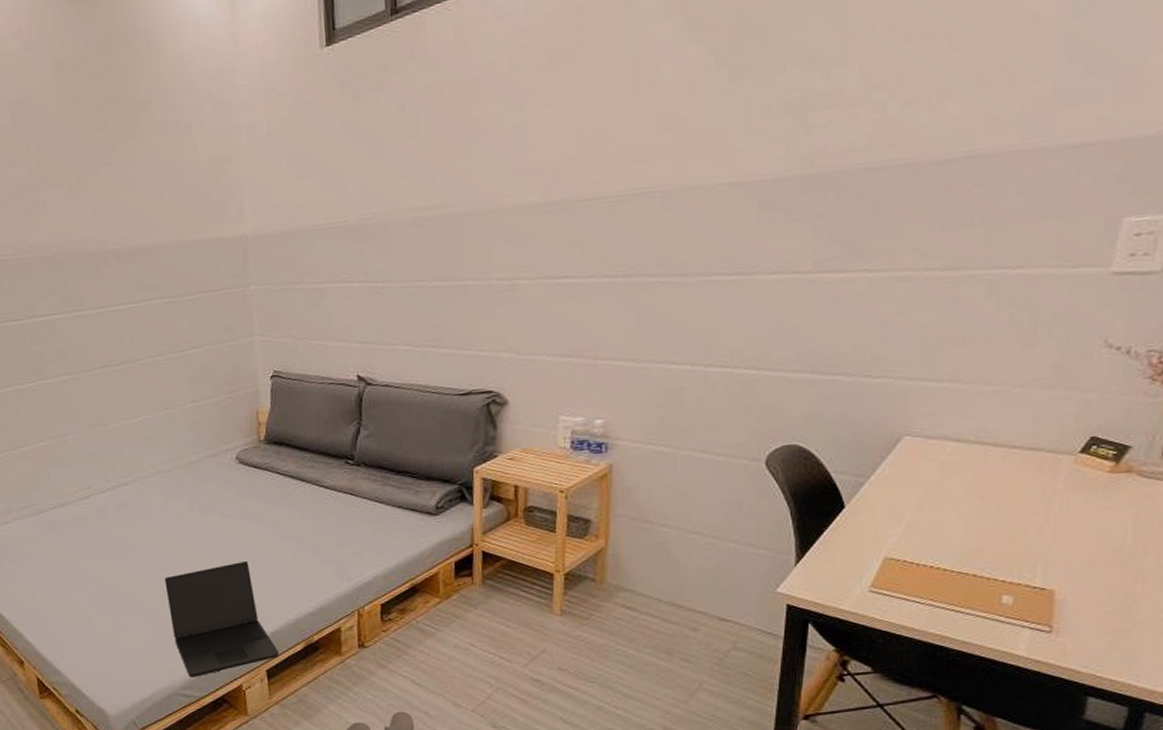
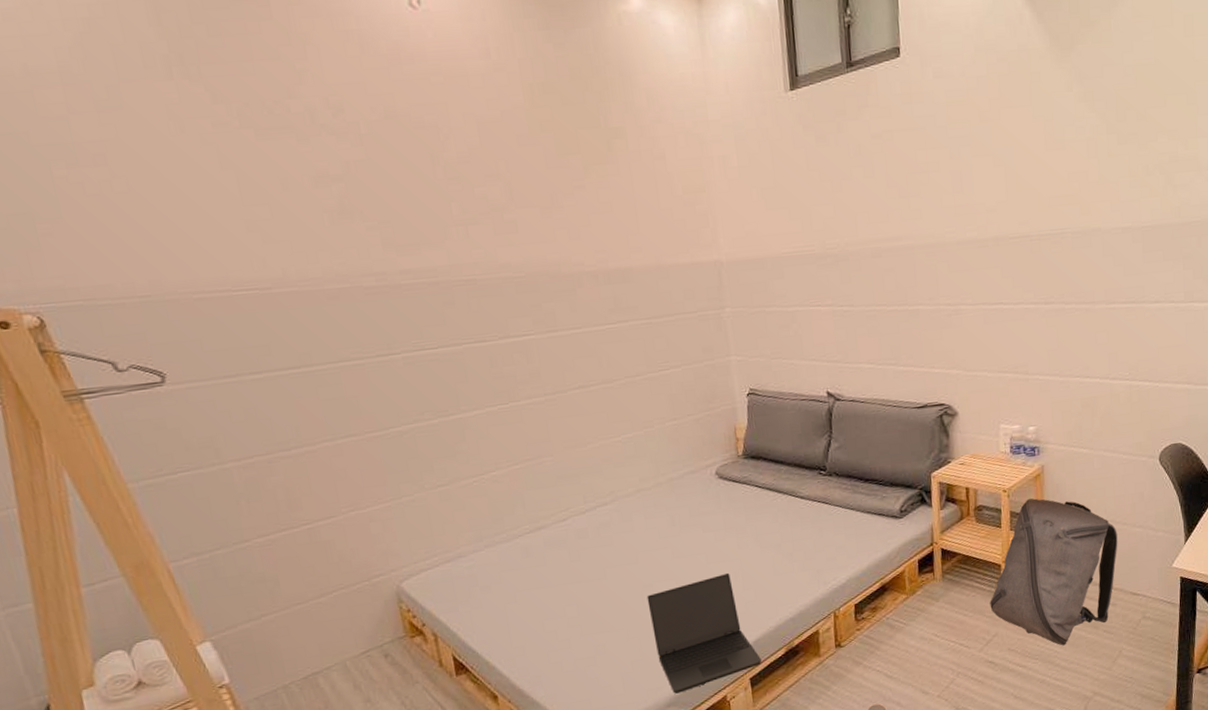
backpack: none [538,501,704,671] -> present [990,498,1118,646]

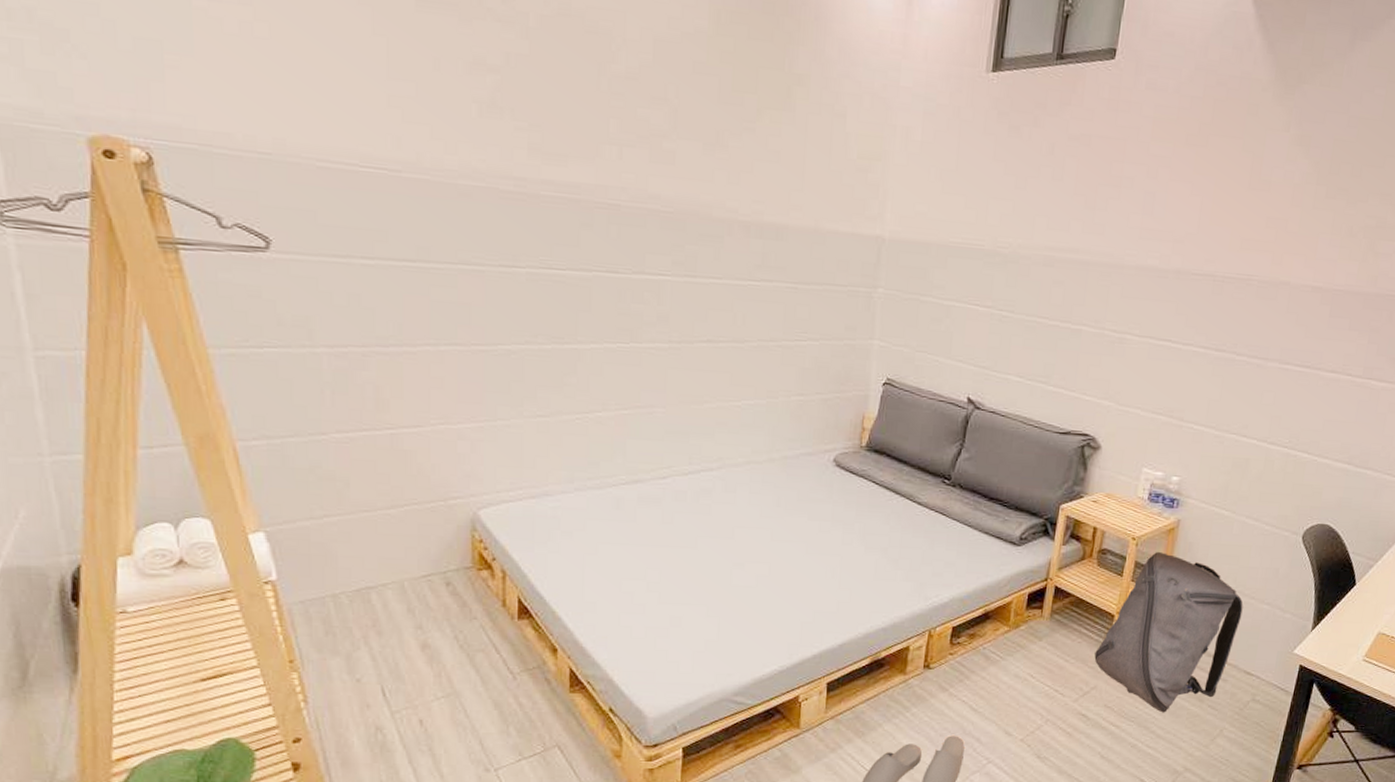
laptop: present [647,572,762,694] -> none [734,567,843,684]

